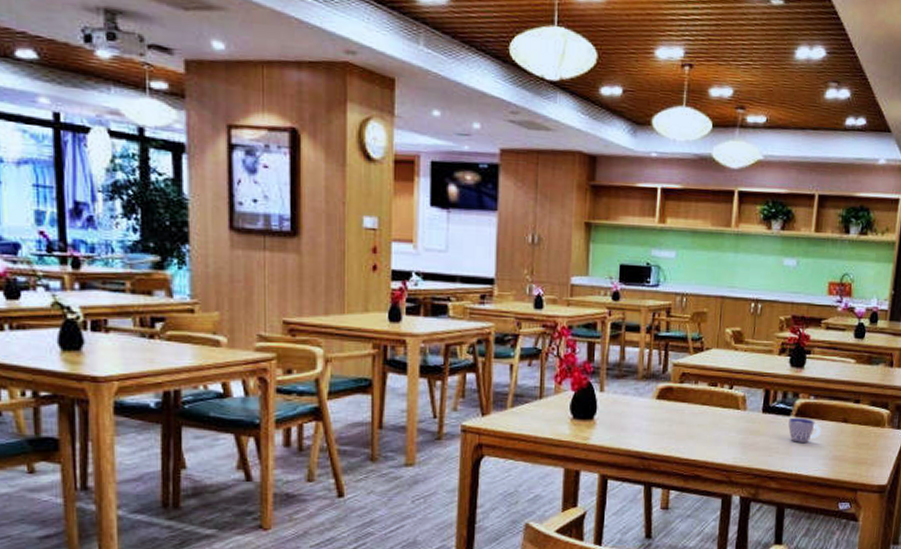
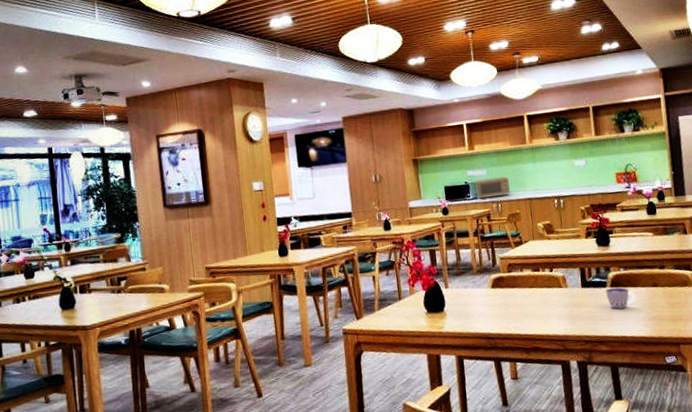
microwave: none [657,262,701,289] -> present [474,177,510,199]

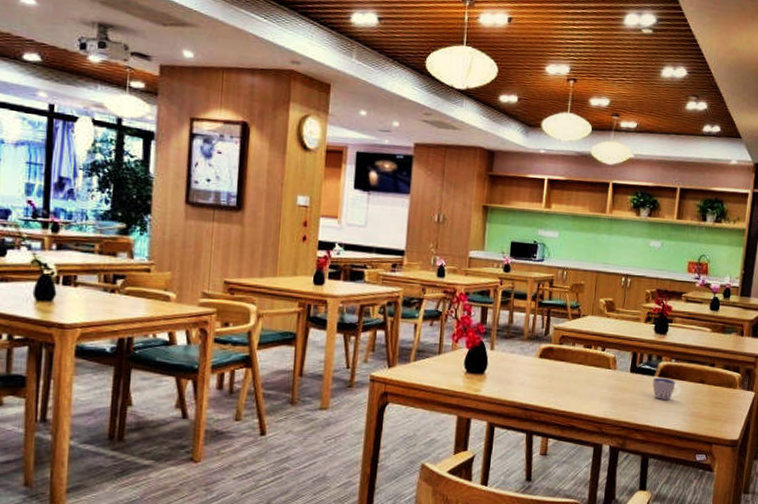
microwave: present [474,177,510,199] -> none [542,241,580,264]

